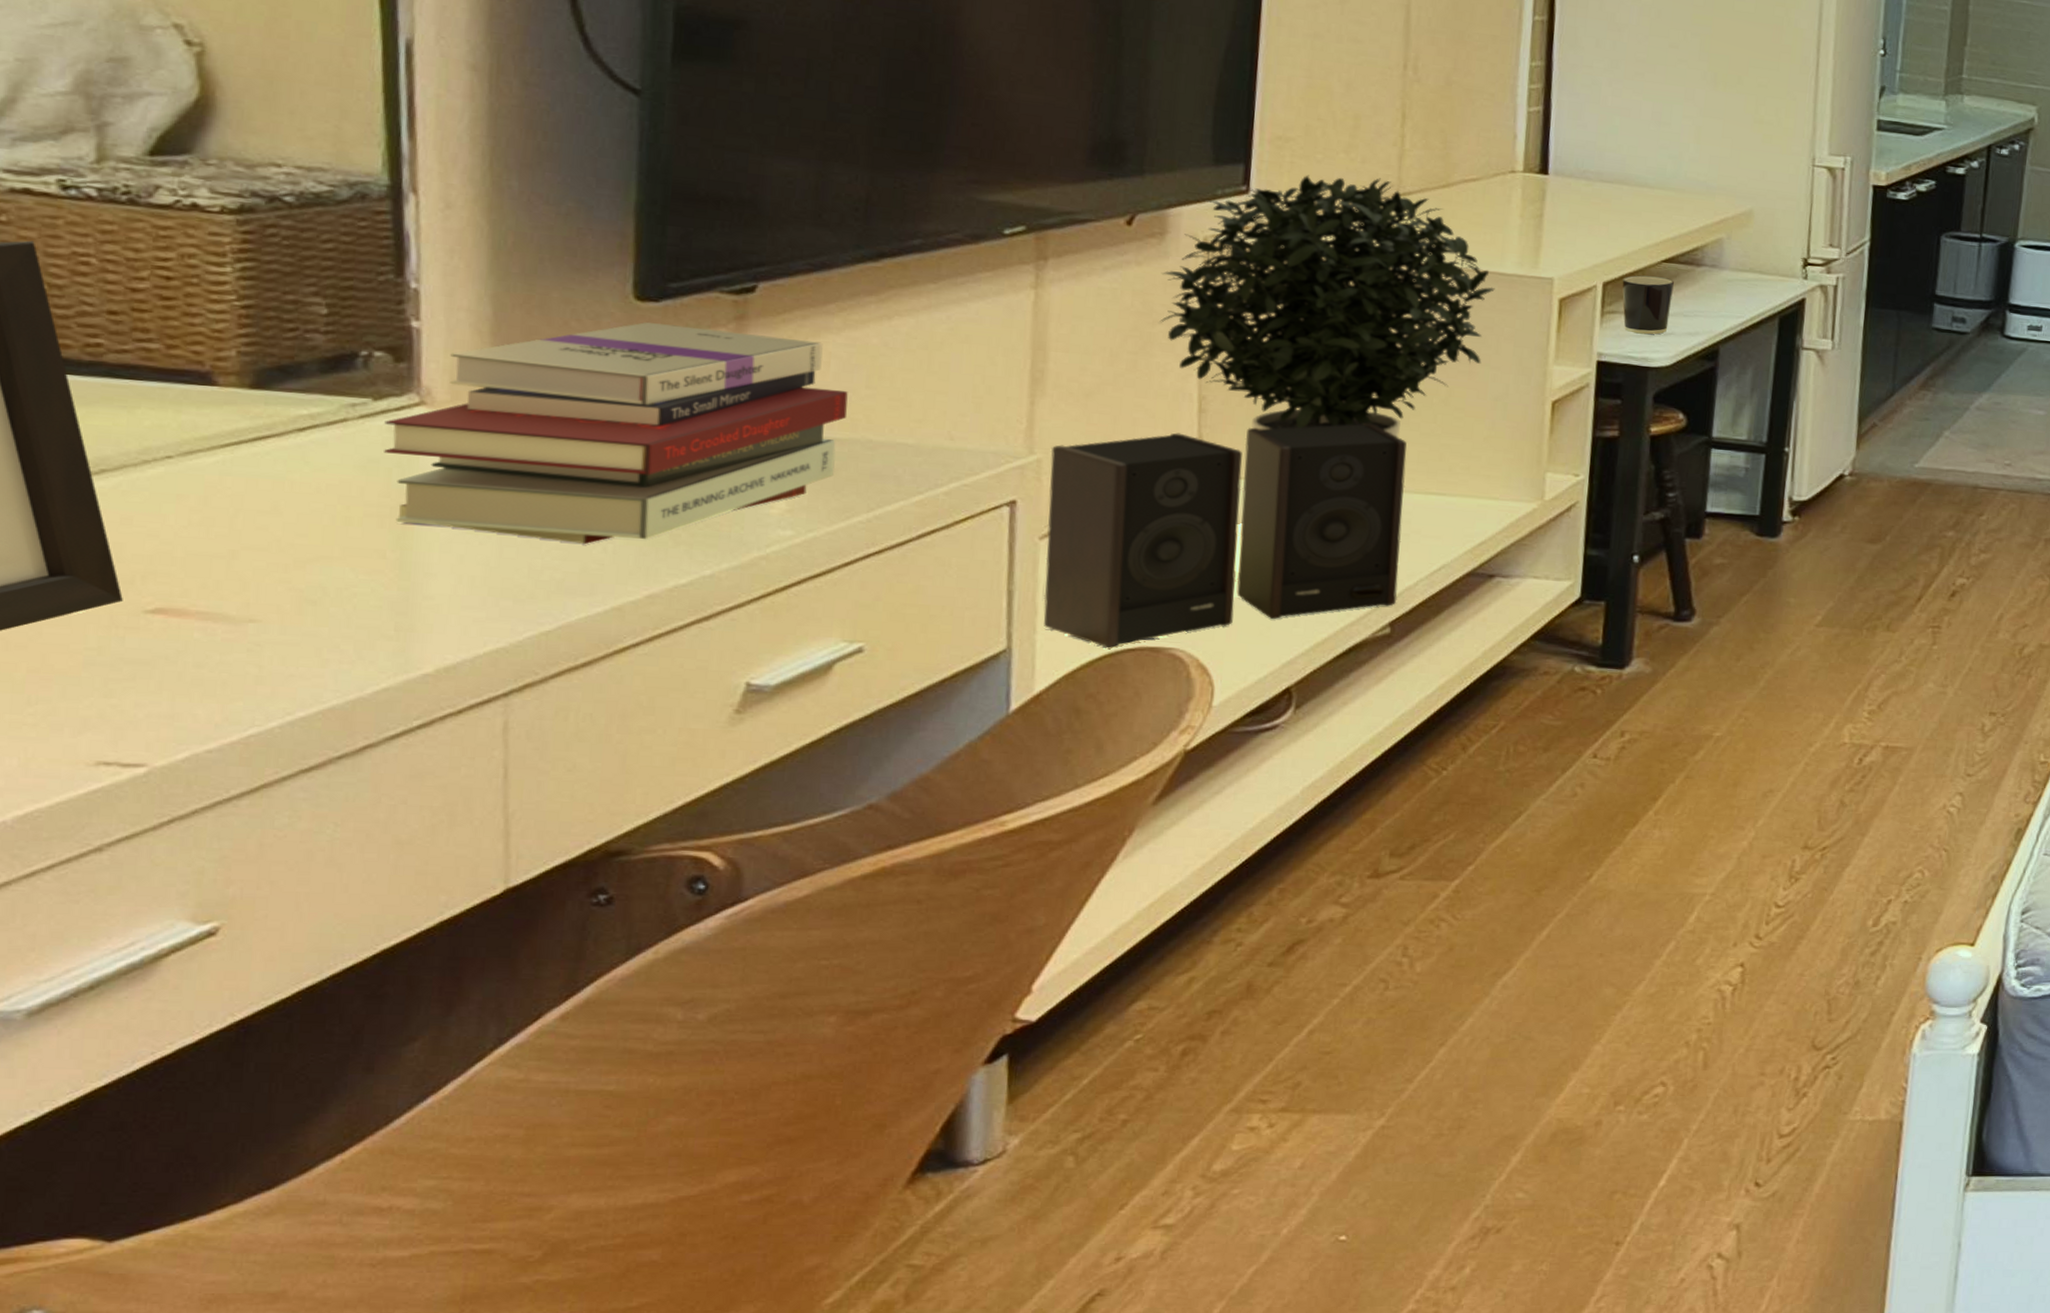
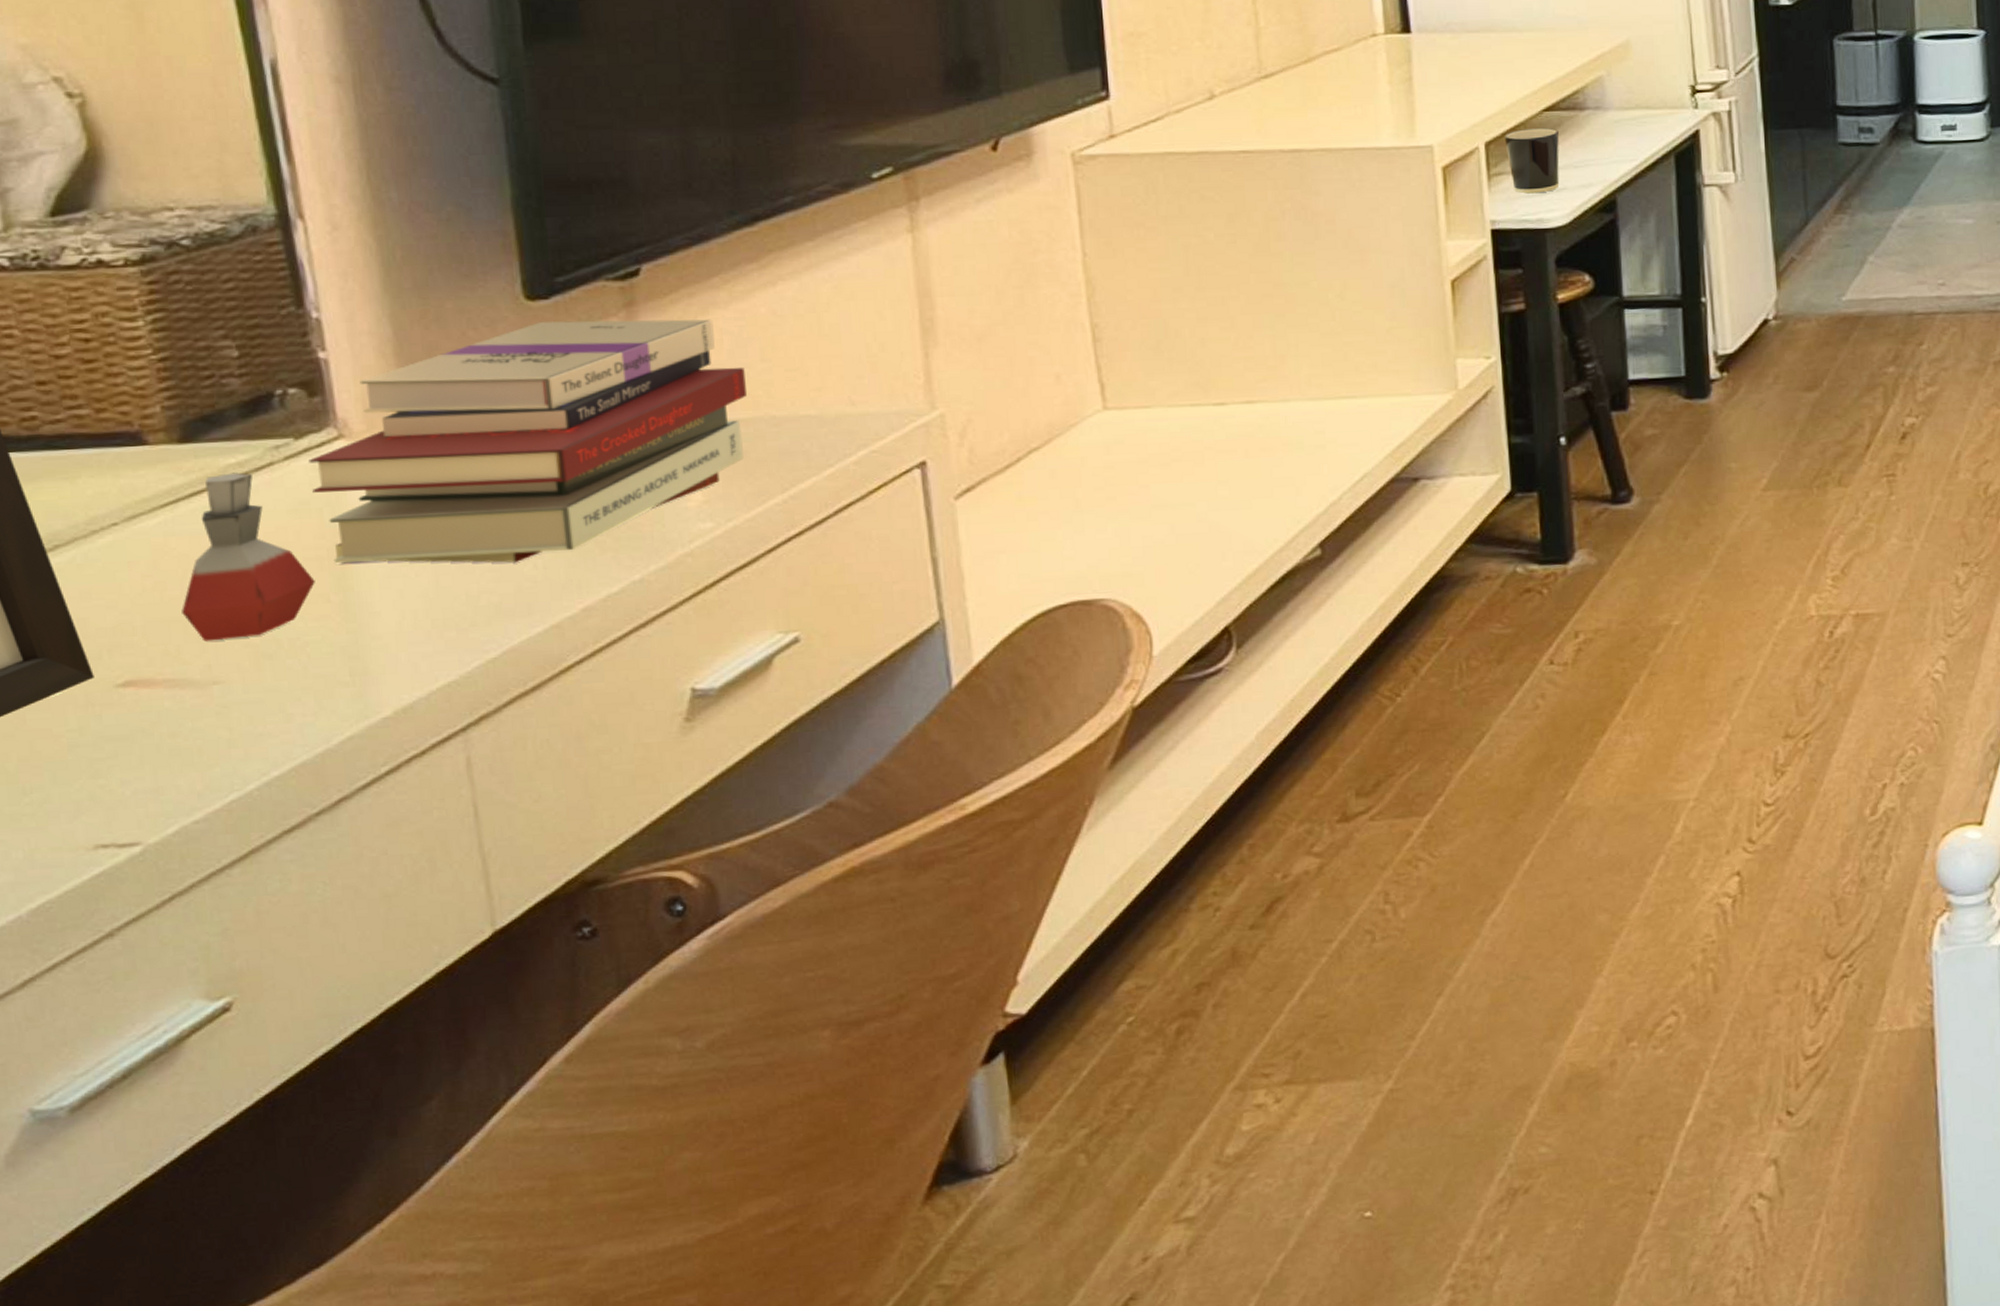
perfume bottle: none [227,423,373,581] -> present [181,472,315,642]
speaker: present [1043,422,1407,649] -> none [953,329,1323,607]
potted plant: present [1159,175,1495,438] -> none [1034,62,1374,353]

